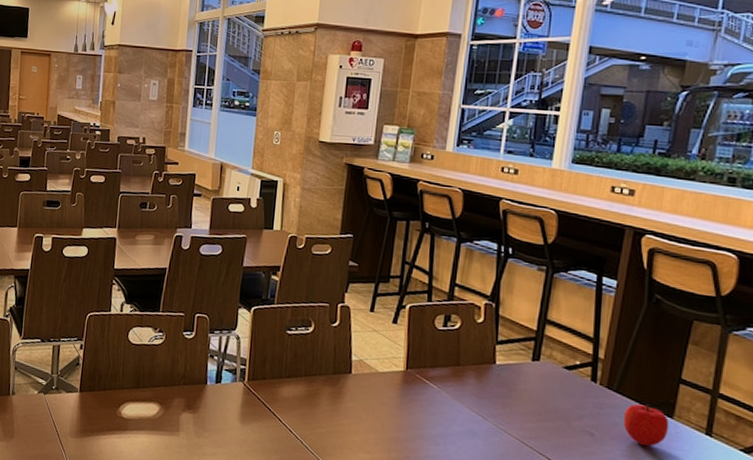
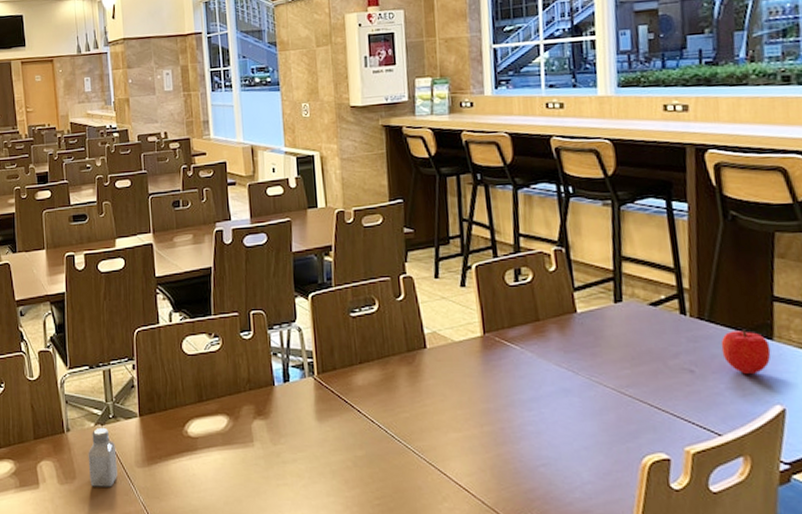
saltshaker: none [26,396,54,451] -> present [88,427,118,487]

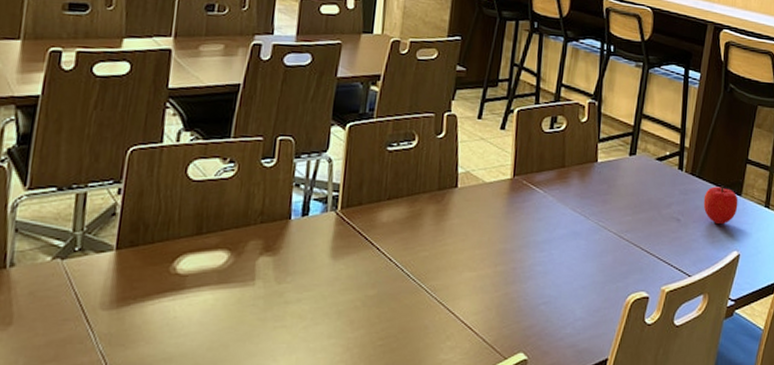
saltshaker: present [88,427,118,487] -> none [31,261,77,334]

